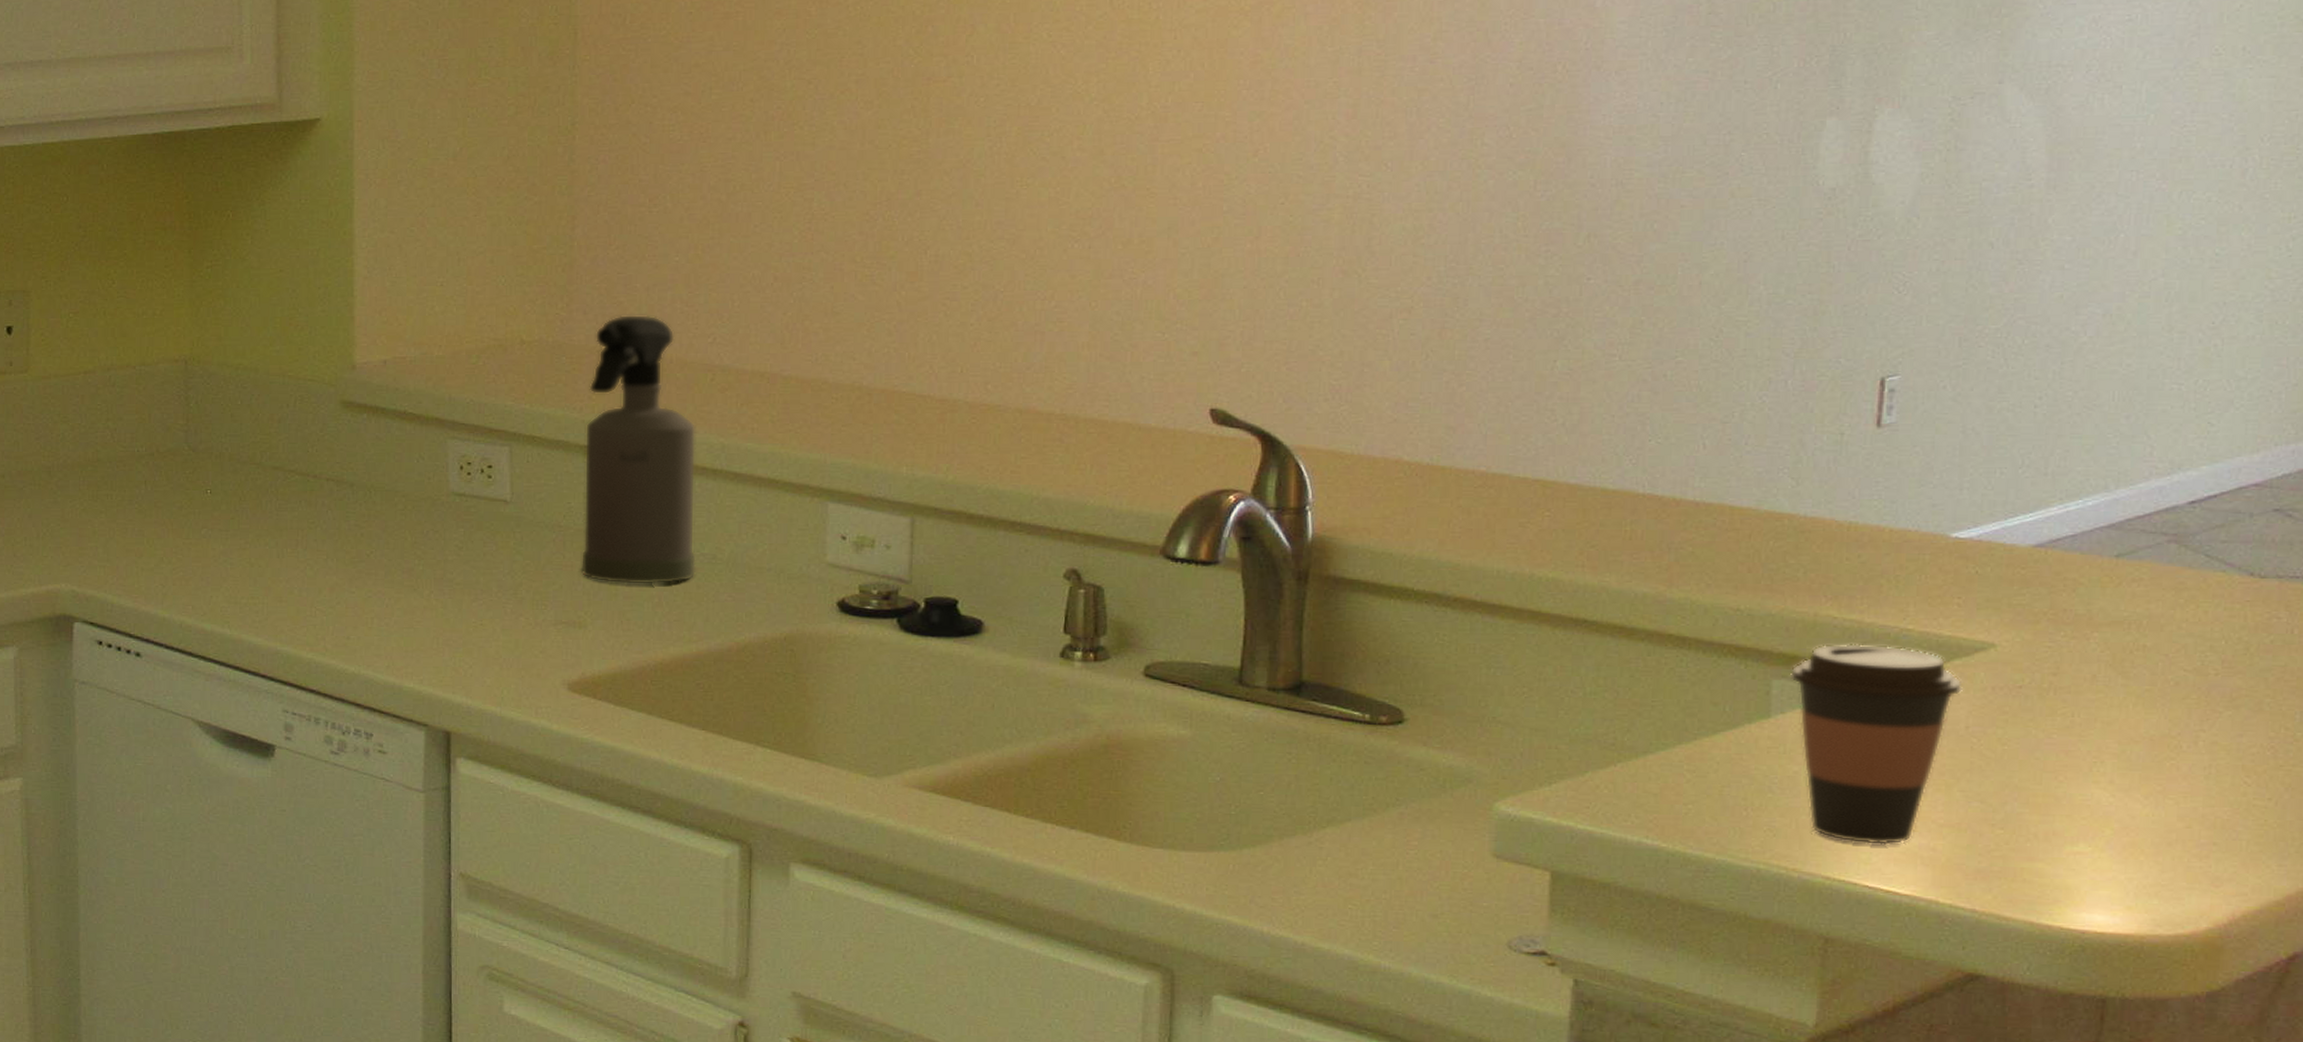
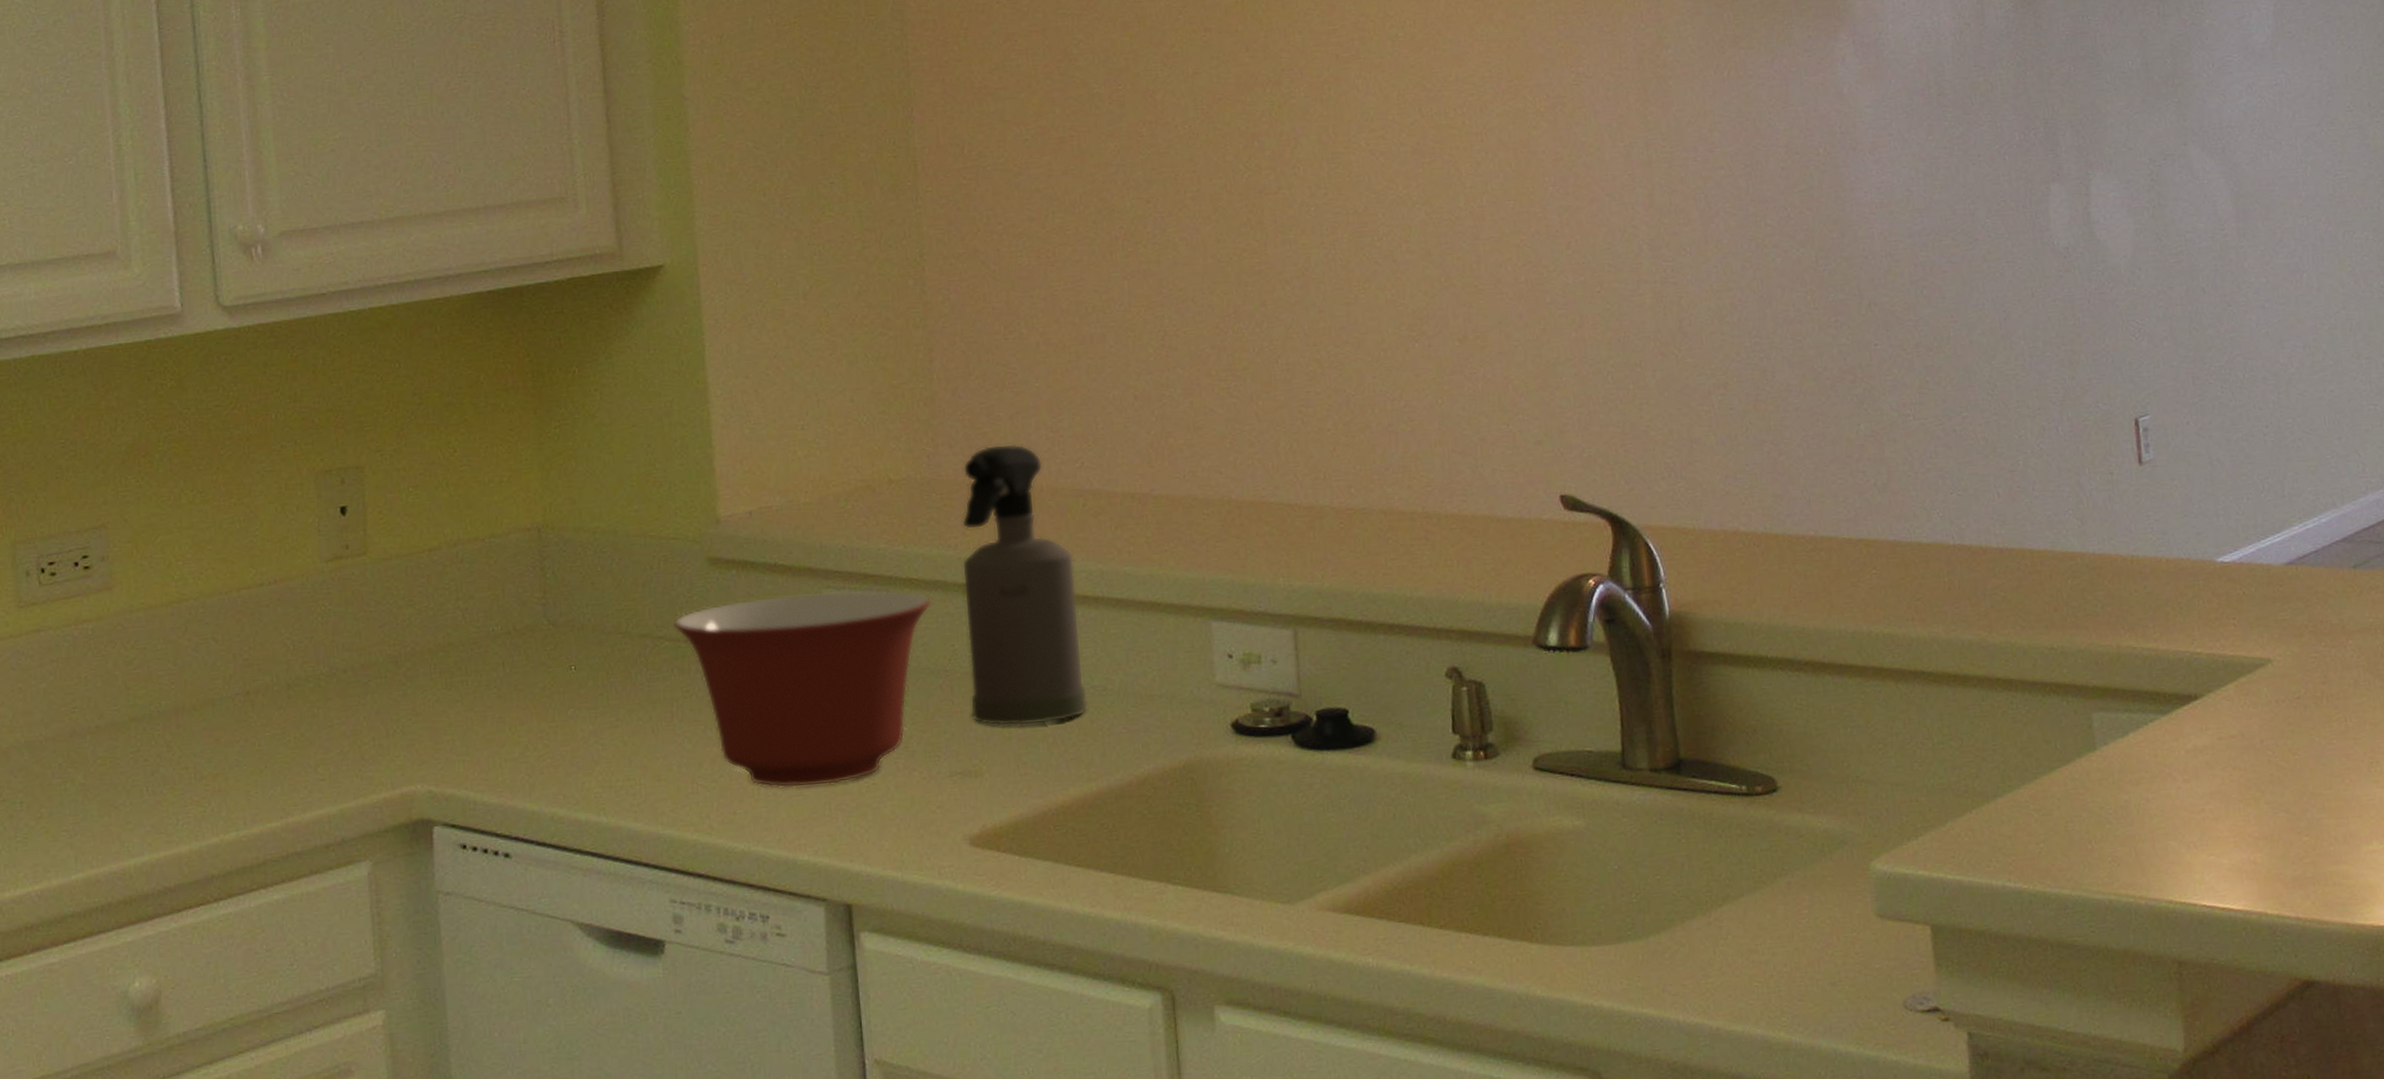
mixing bowl: none [305,442,553,622] -> present [674,589,932,788]
coffee cup: present [1789,644,1964,845] -> none [2105,669,2253,865]

